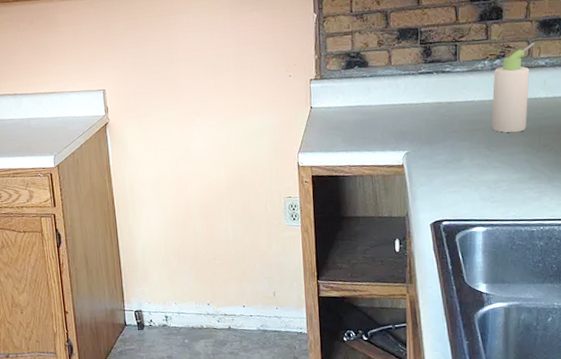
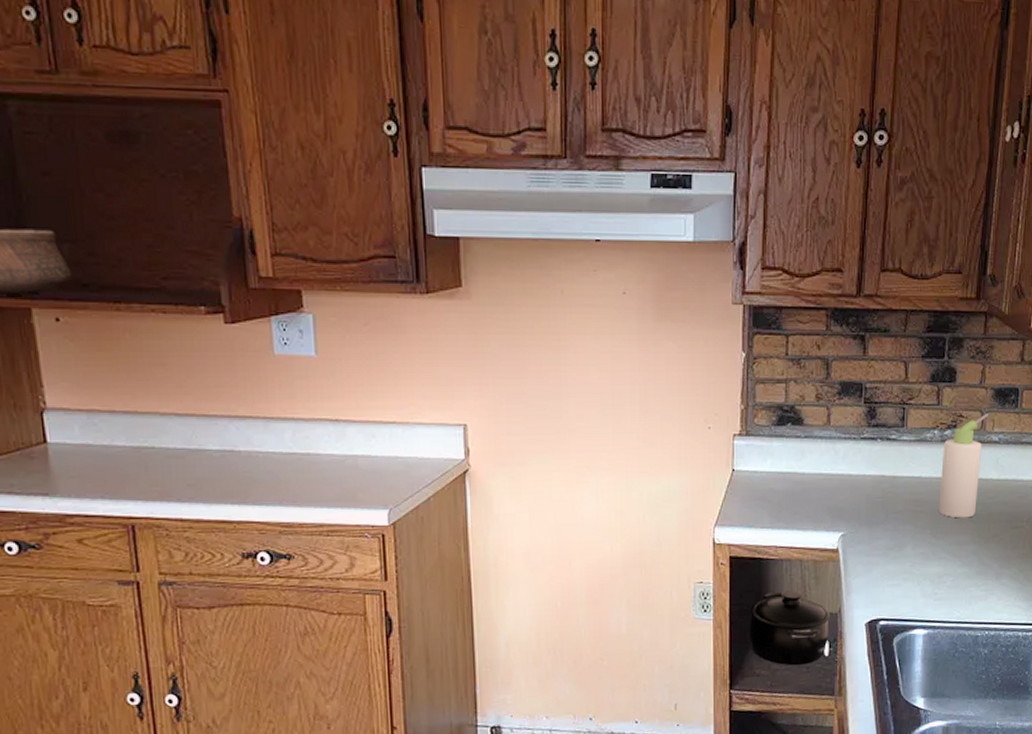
saucepan: none [331,200,400,260] -> present [749,590,831,665]

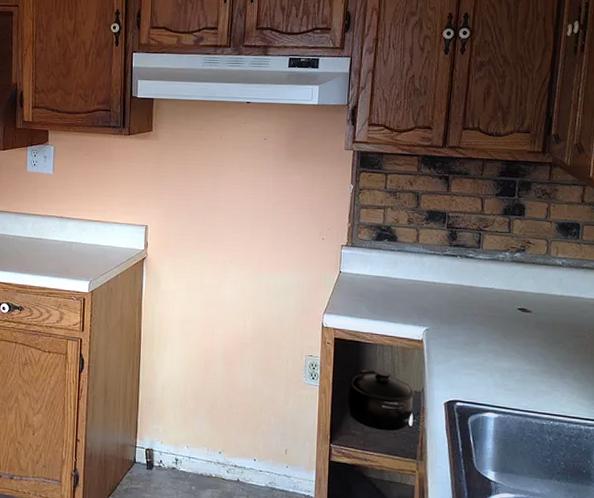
bottle: present [938,414,988,519] -> none [508,242,553,325]

